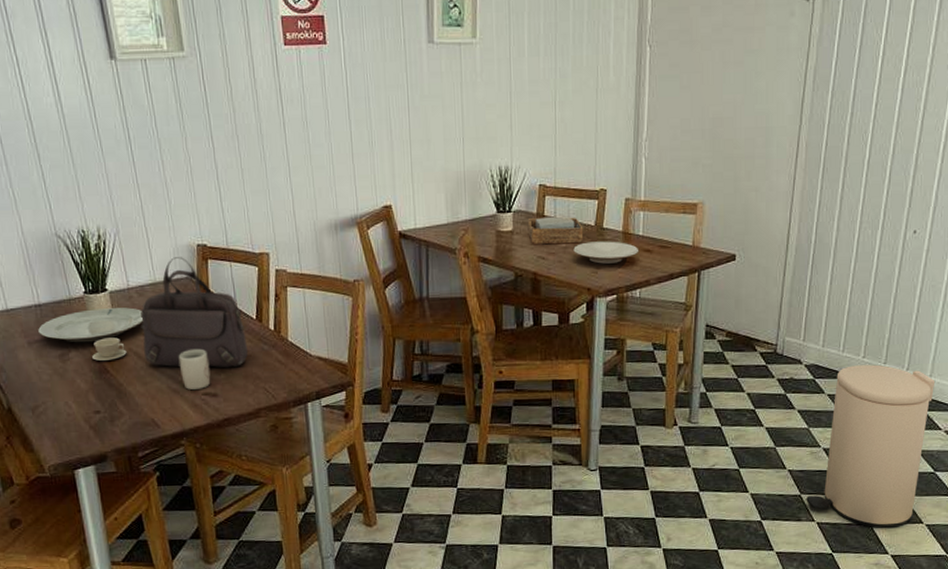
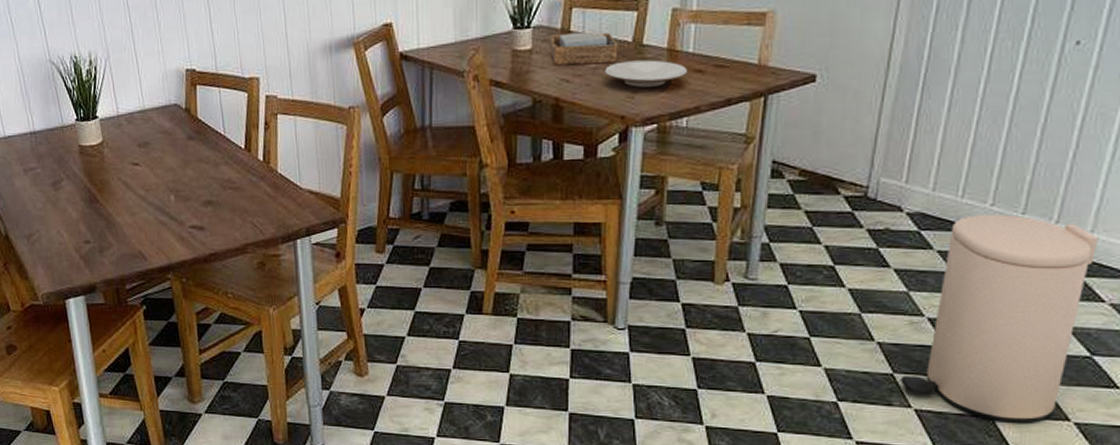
plate: present [38,307,143,343] -> none [33,135,132,171]
teacup: present [92,337,127,361] -> none [83,166,116,190]
handbag: present [141,257,248,368] -> none [129,83,236,200]
mug: present [178,349,211,391] -> none [166,180,198,223]

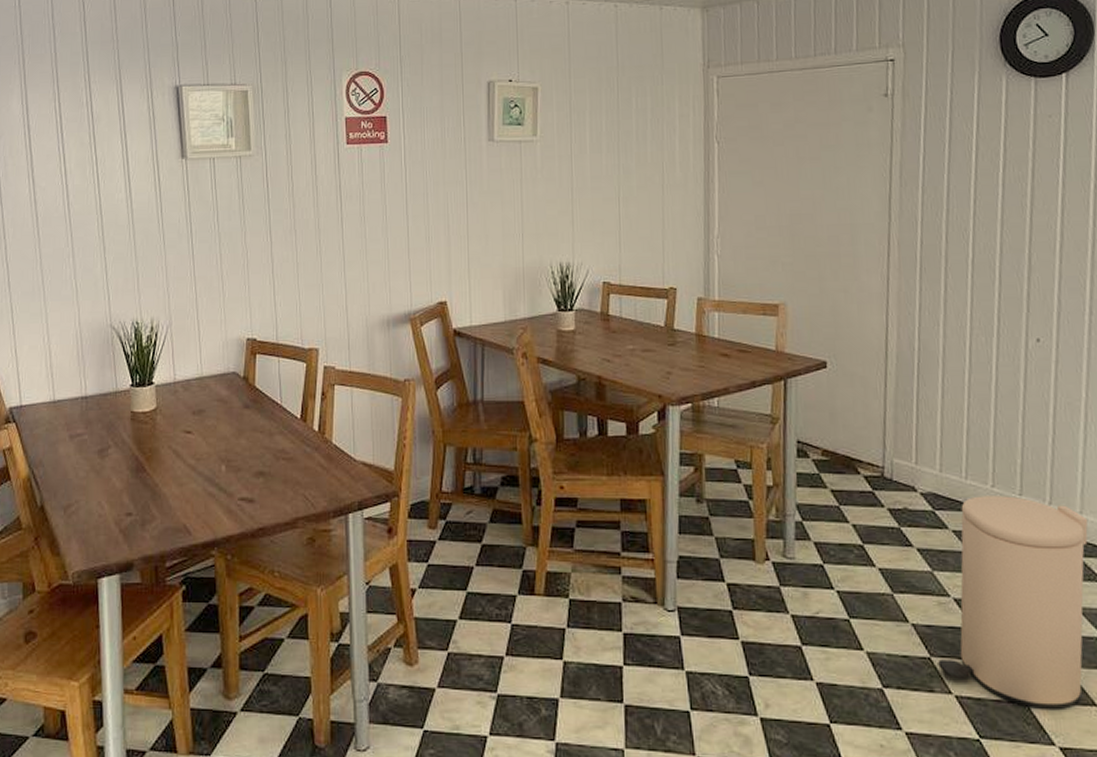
napkin holder: present [549,31,618,65] -> none [590,316,653,346]
saucer: present [605,60,688,89] -> none [641,343,716,370]

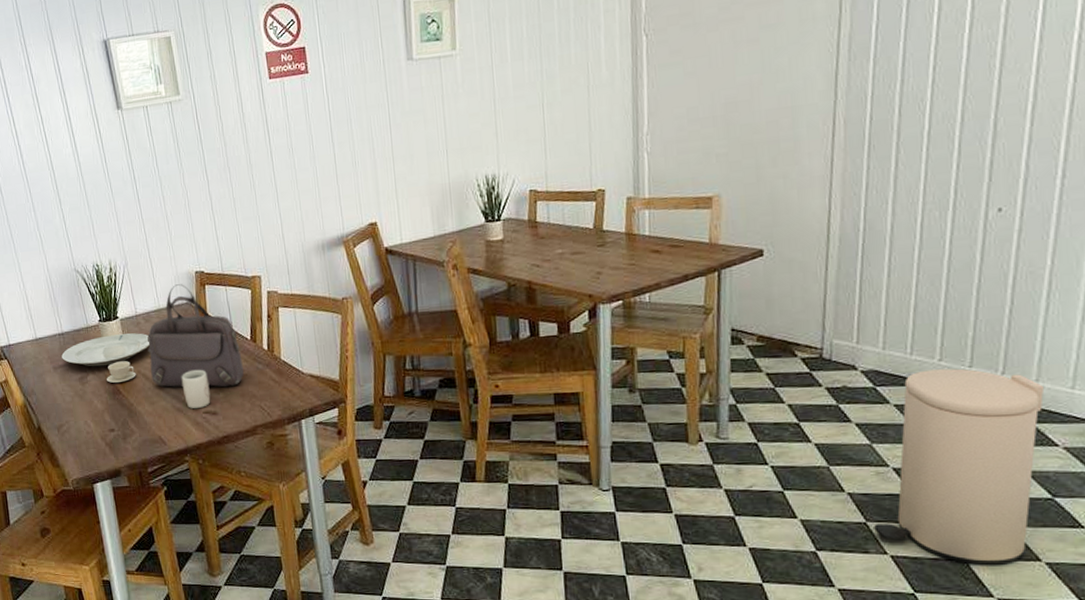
plate: none [81,402,186,438] -> present [62,333,150,367]
teacup: none [131,434,166,458] -> present [107,361,136,383]
handbag: none [183,351,289,471] -> present [147,284,244,388]
mug: none [217,450,249,495] -> present [181,370,211,409]

